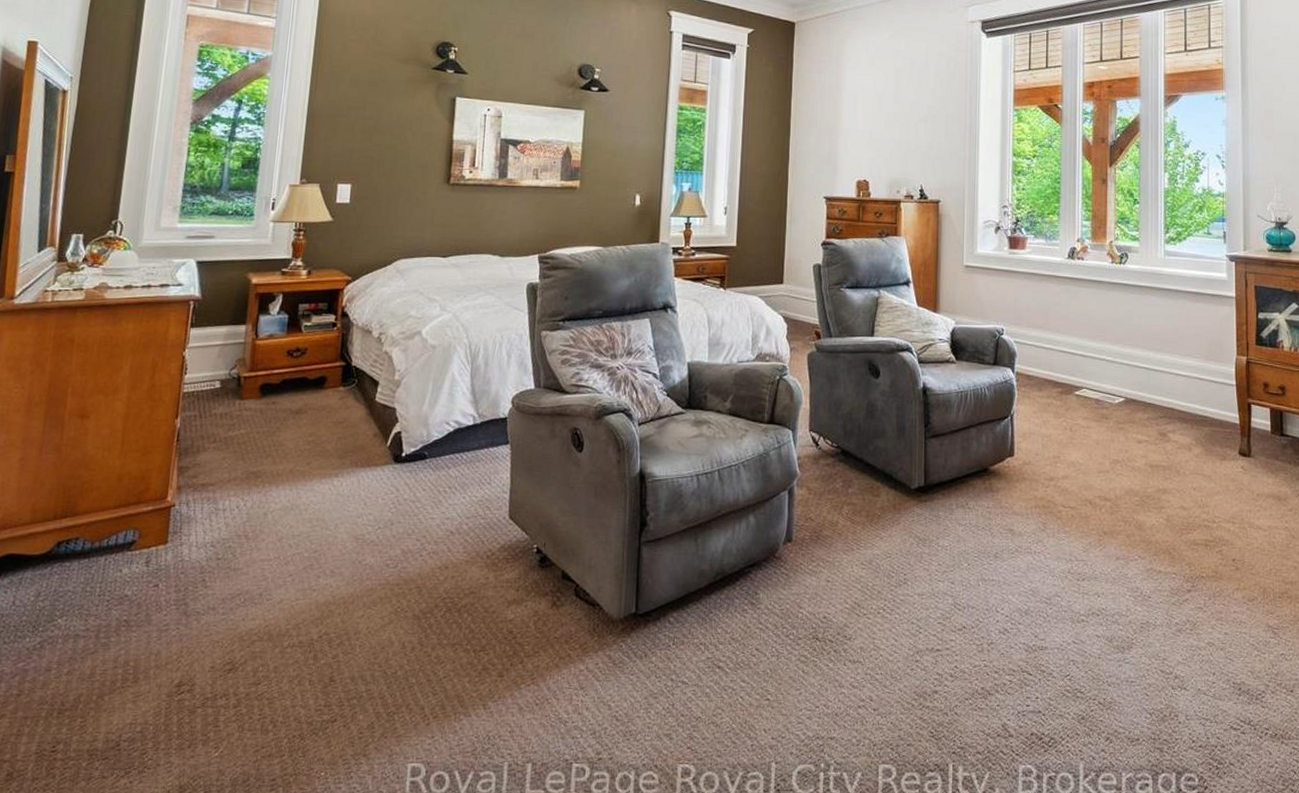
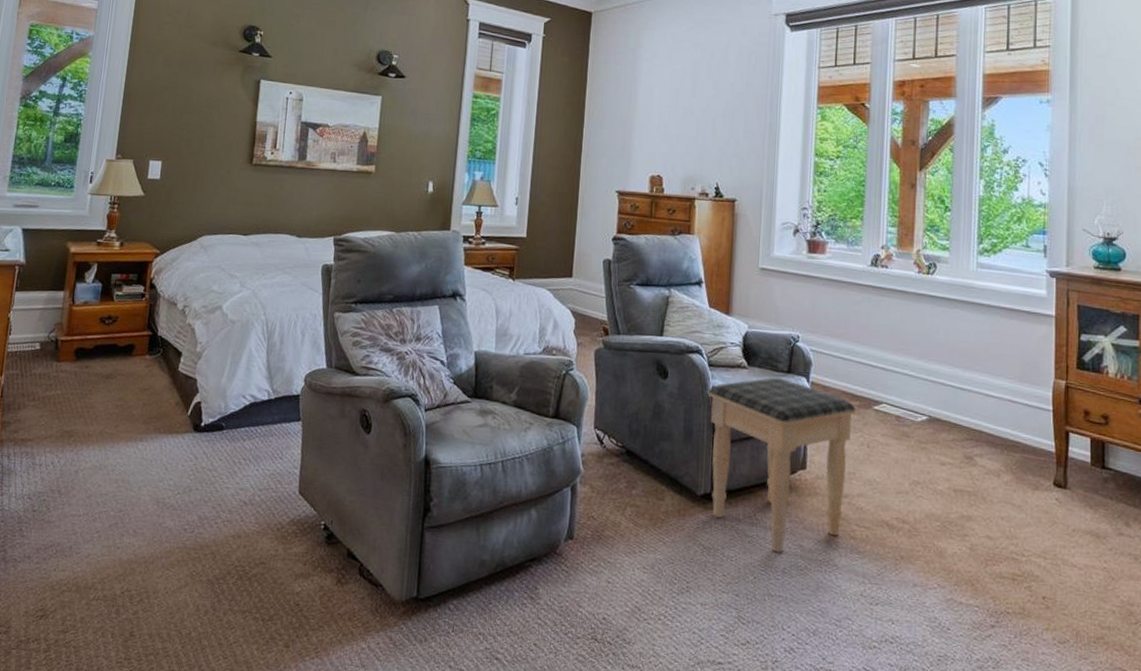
footstool: none [919,370,1059,539] -> present [708,377,857,553]

